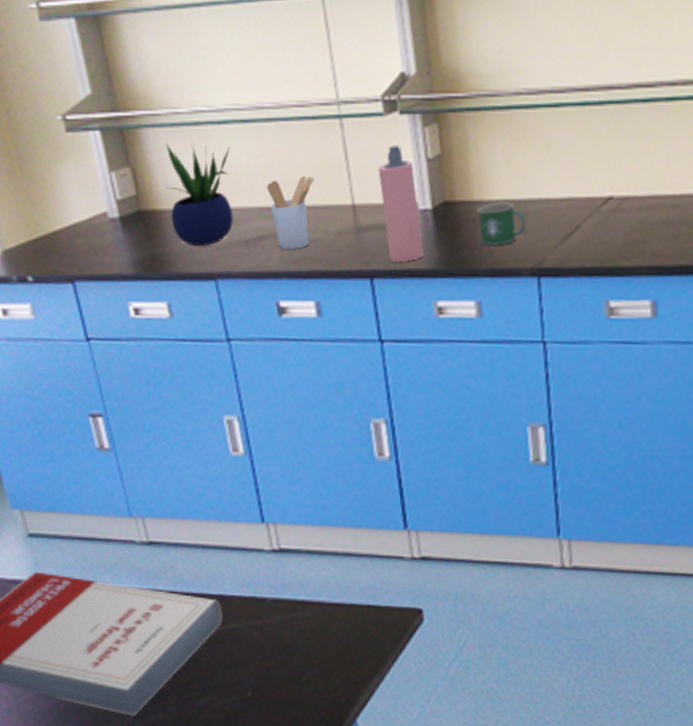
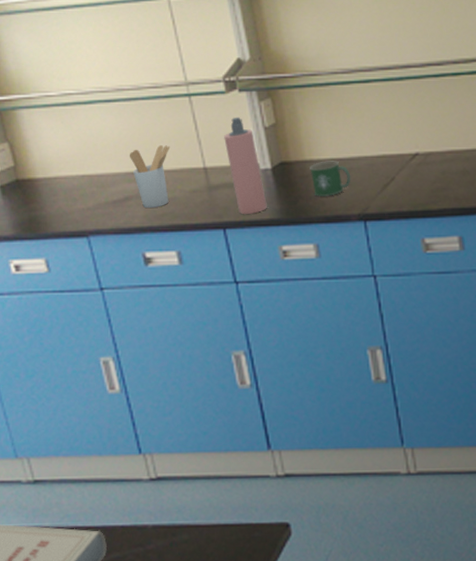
potted plant: present [165,142,233,247] -> none [39,121,101,209]

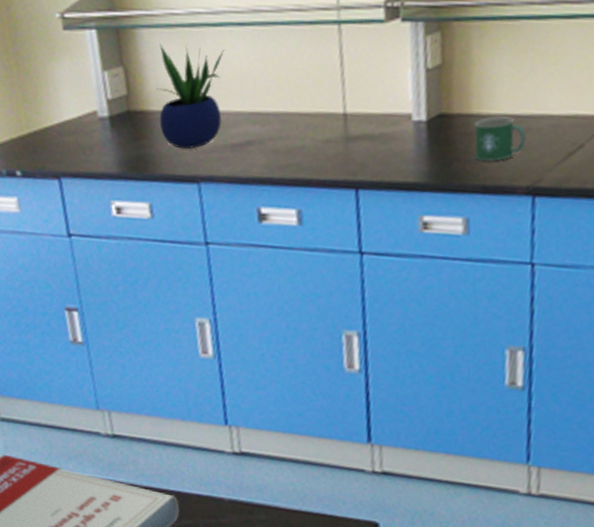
potted plant: none [39,121,101,209] -> present [156,43,225,150]
utensil holder: present [129,145,171,209] -> none [257,82,307,157]
spray bottle: present [224,117,267,214] -> none [373,53,414,174]

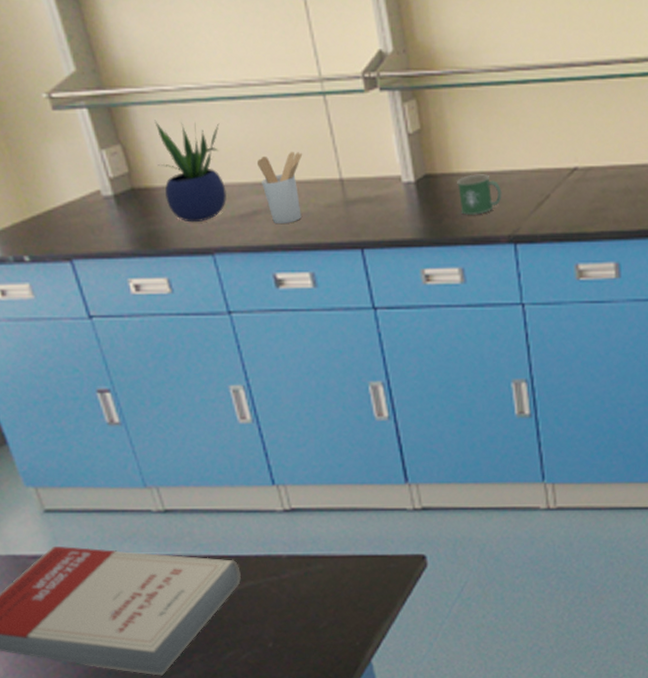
utensil holder: none [257,82,307,157] -> present [256,152,303,225]

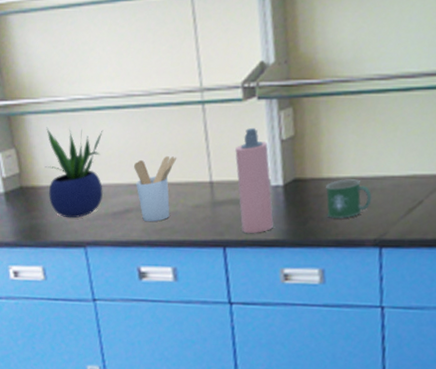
spray bottle: none [363,120,409,233] -> present [235,127,274,233]

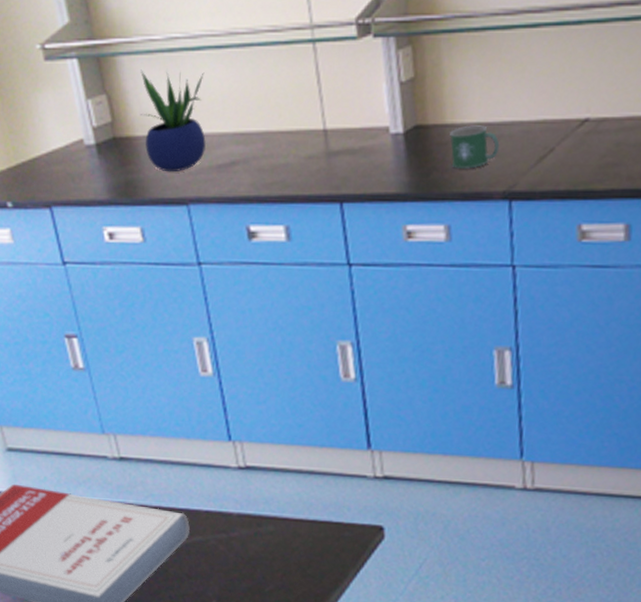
utensil holder: present [133,156,177,222] -> none [238,101,287,176]
spray bottle: present [235,127,274,233] -> none [350,68,394,186]

